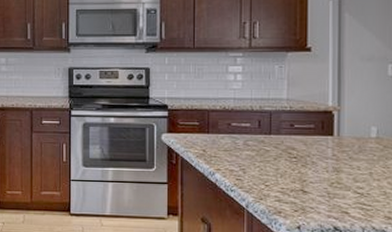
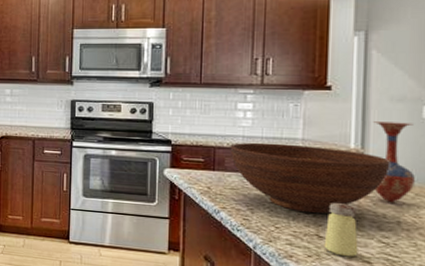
fruit bowl: none [222,104,363,170] -> present [230,142,391,214]
saltshaker: none [308,159,338,209] -> present [324,203,358,257]
vase: none [347,80,383,156] -> present [373,121,415,203]

